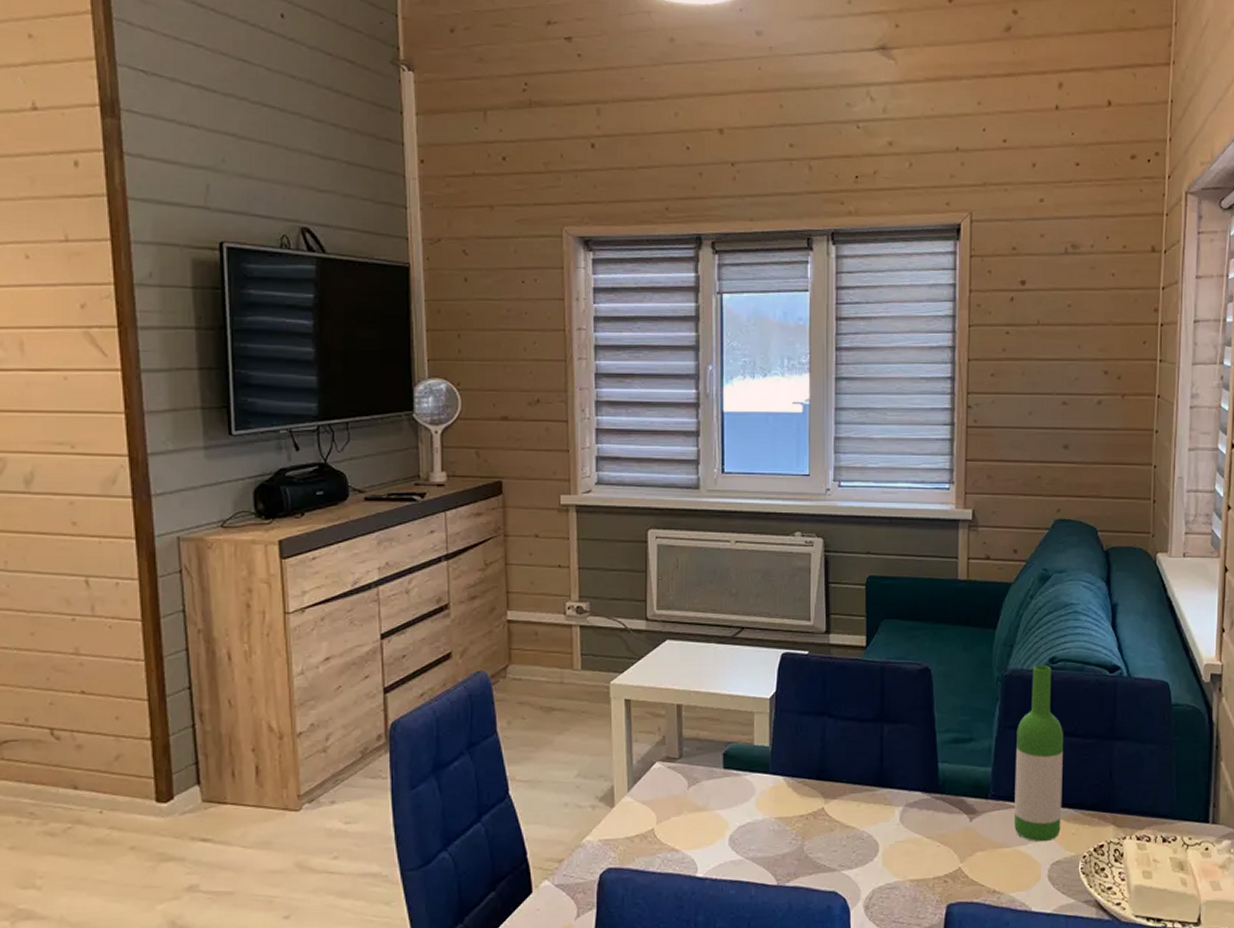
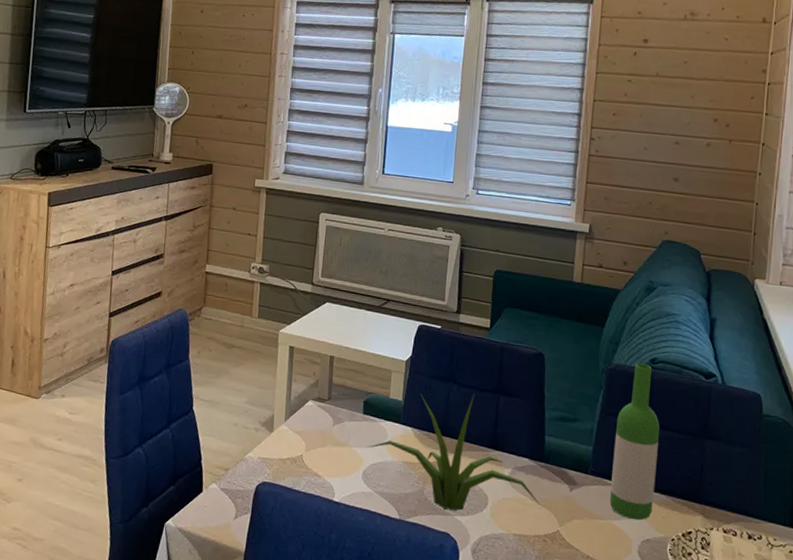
plant: none [730,725,938,866] -> present [366,393,541,512]

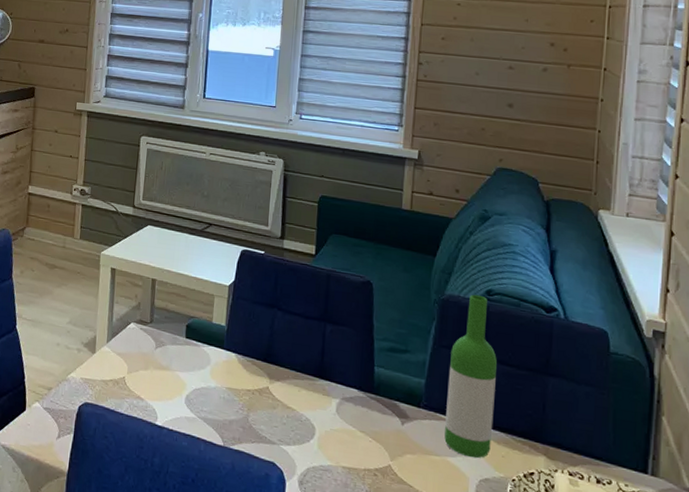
plant: present [366,393,541,512] -> none [188,319,371,441]

